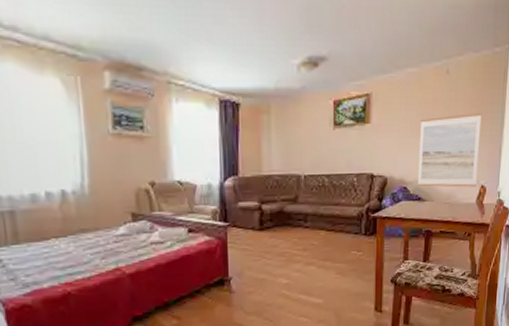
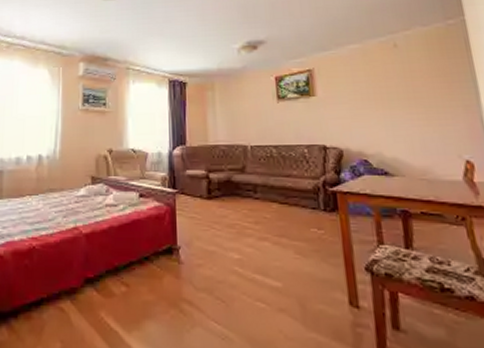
wall art: present [417,112,482,188] -> none [373,82,459,162]

